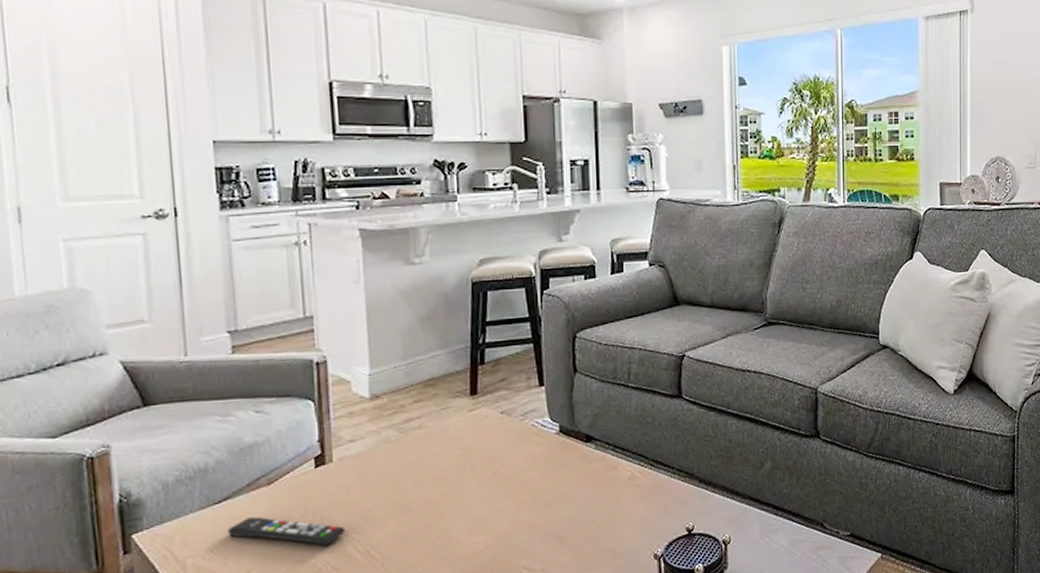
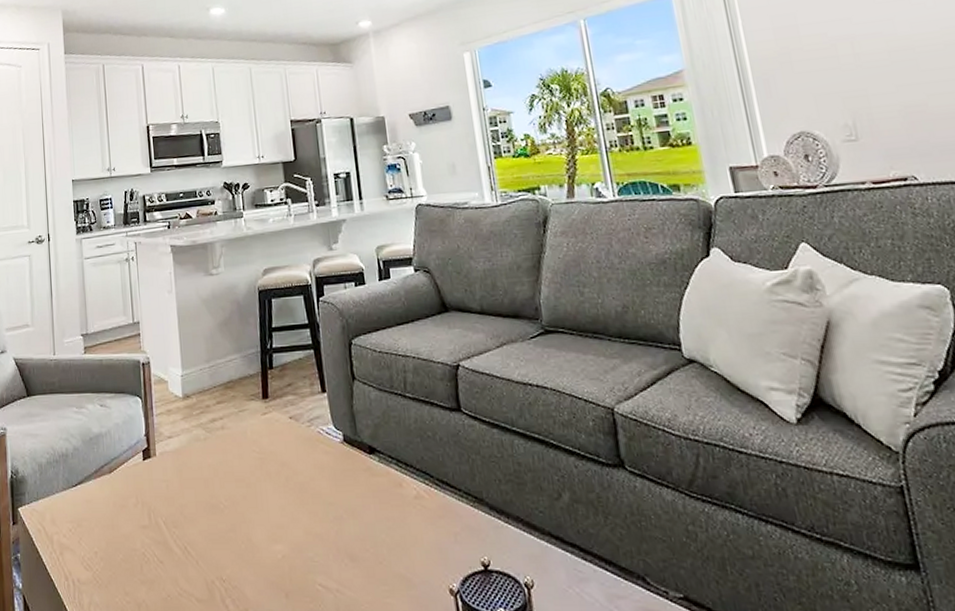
remote control: present [228,516,346,545] -> none [82,502,167,536]

